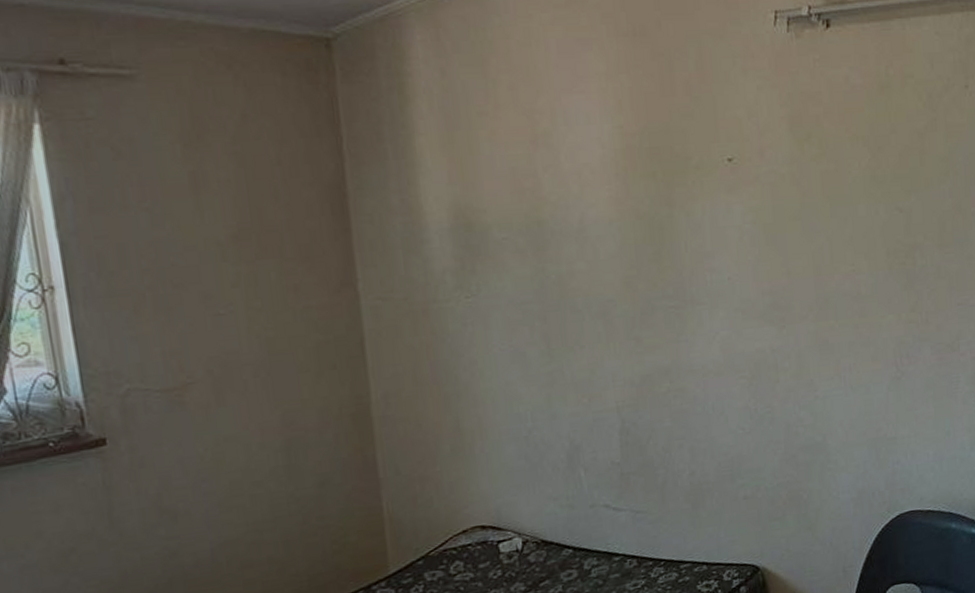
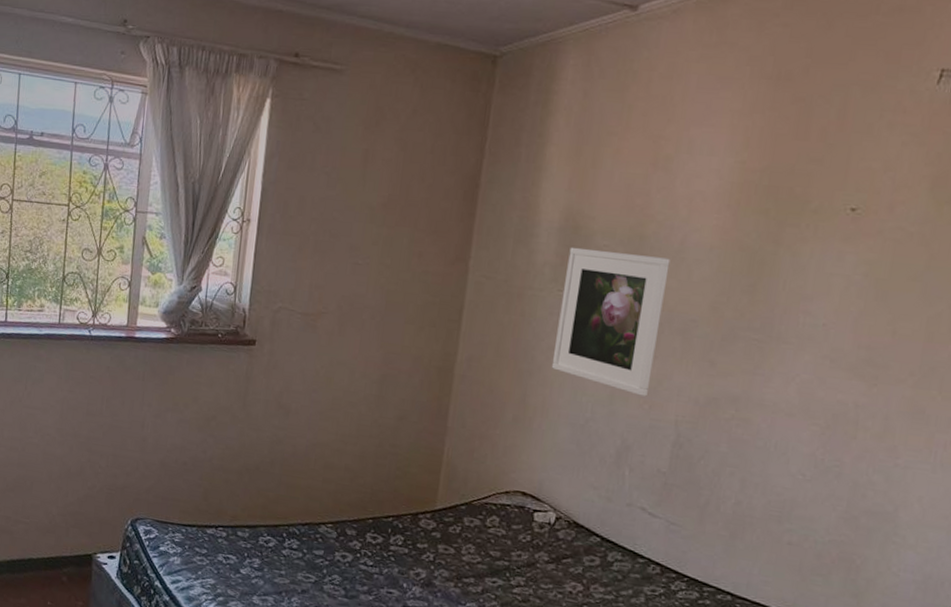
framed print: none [467,240,584,391] -> present [551,247,671,397]

